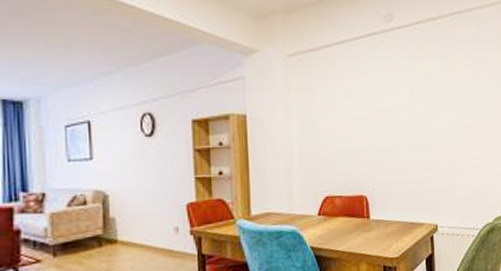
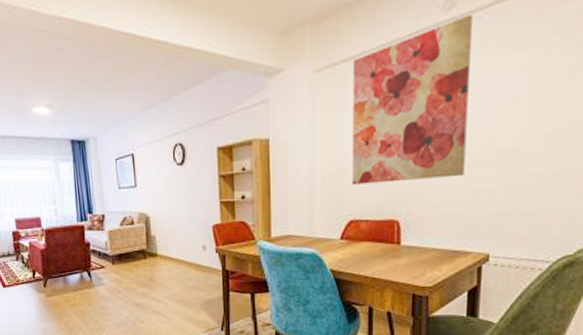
wall art: none [320,28,413,162] -> present [351,14,474,185]

